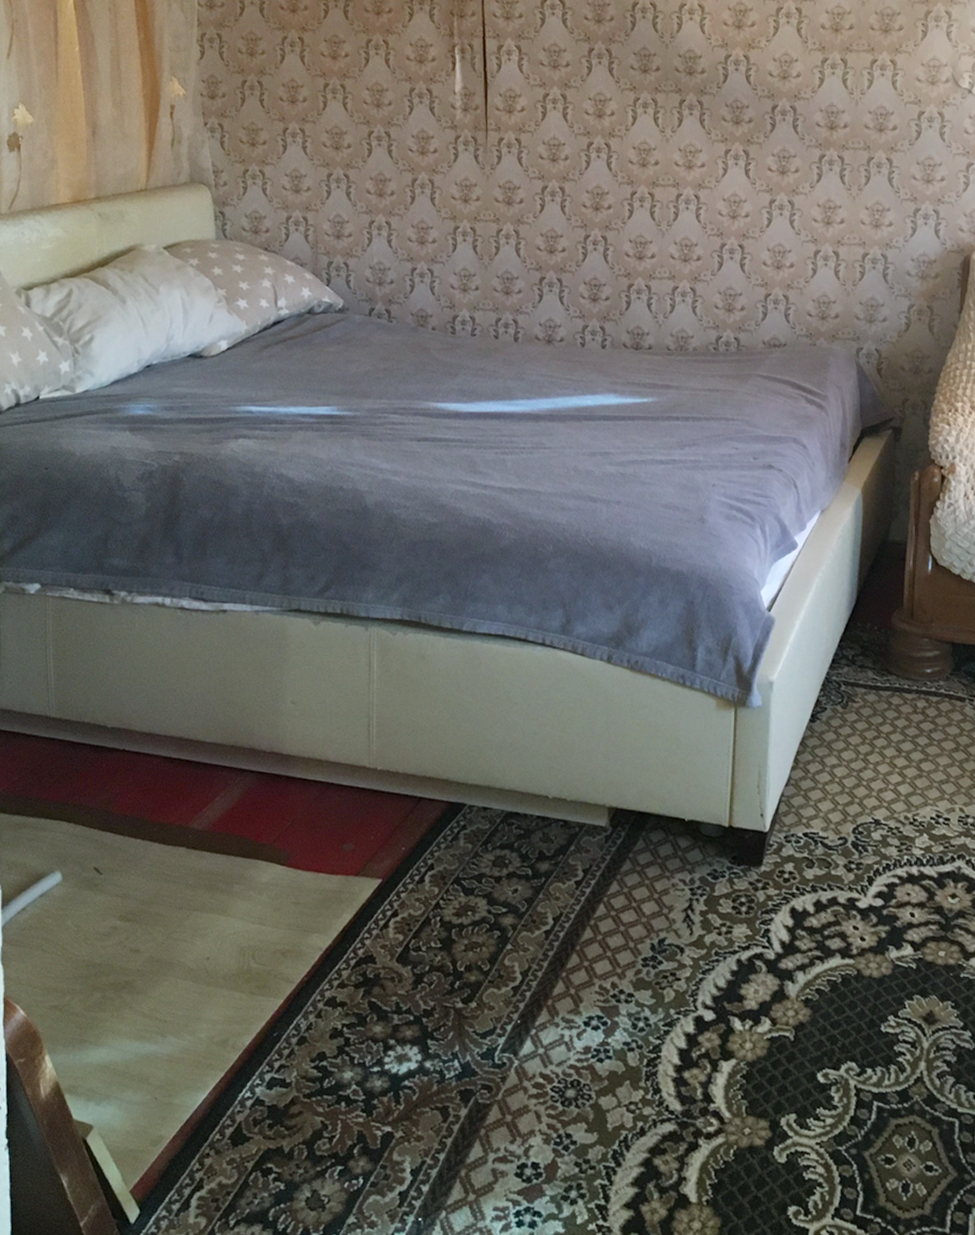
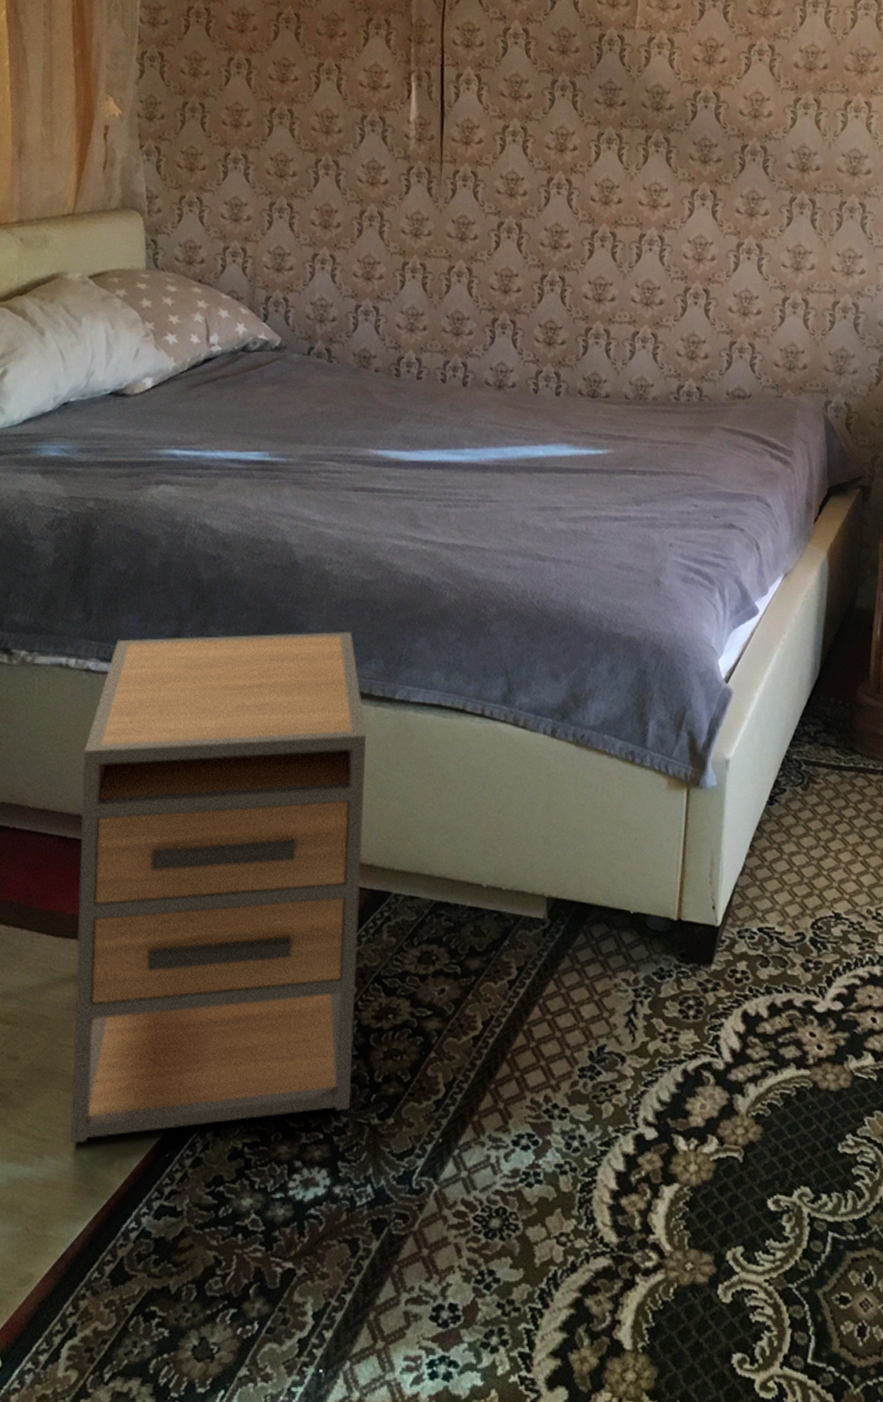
nightstand: none [182,570,438,1024] -> present [71,632,366,1143]

